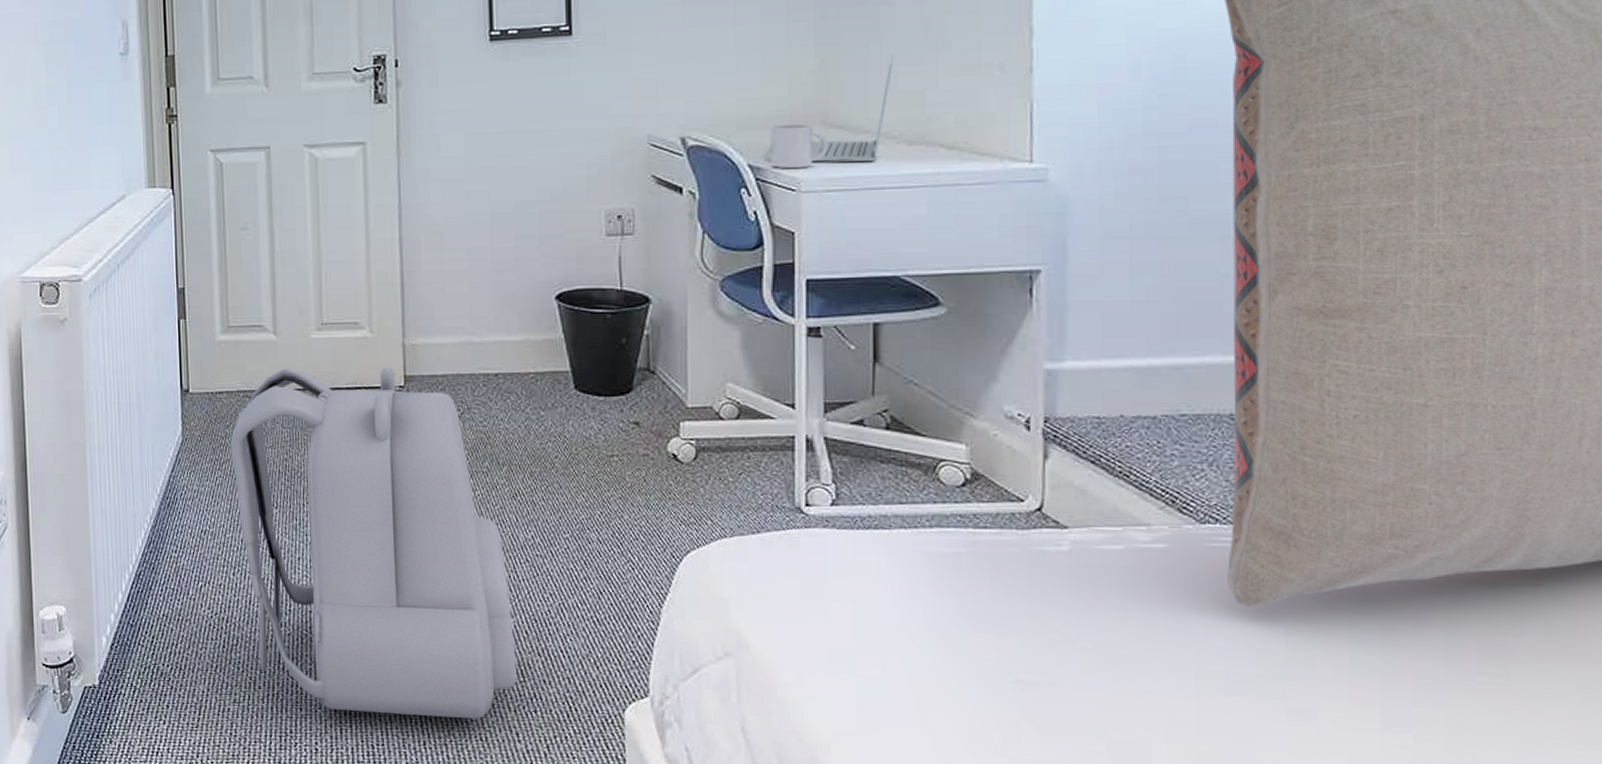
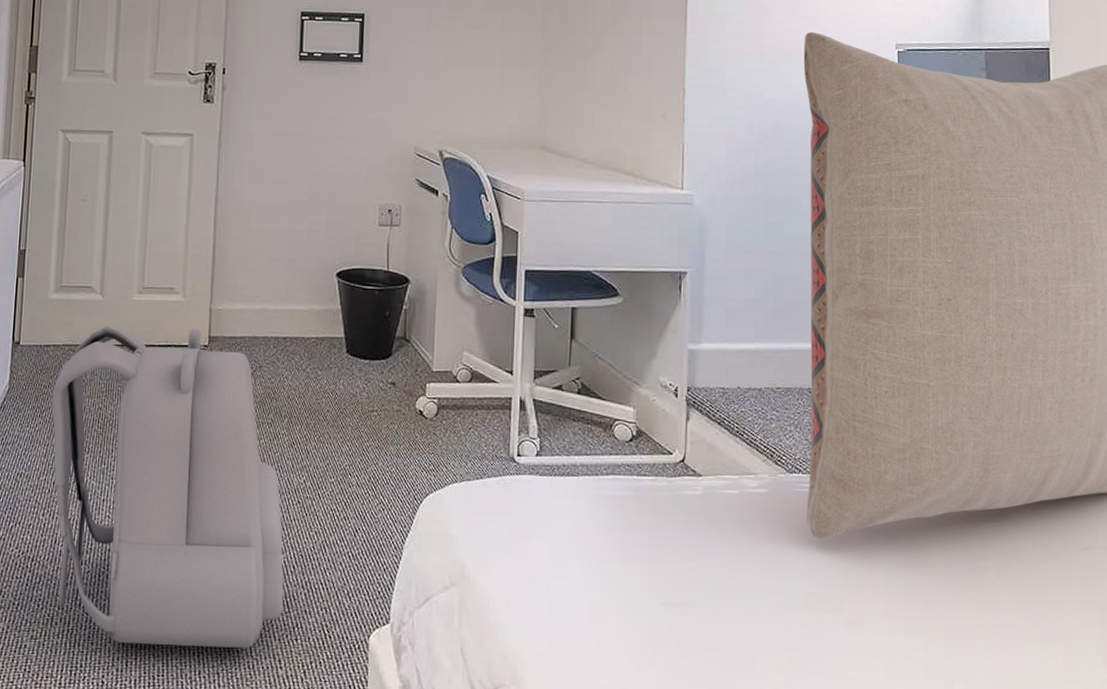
laptop: present [764,54,895,163] -> none [499,100,593,181]
mug: present [770,123,828,169] -> none [503,146,545,182]

